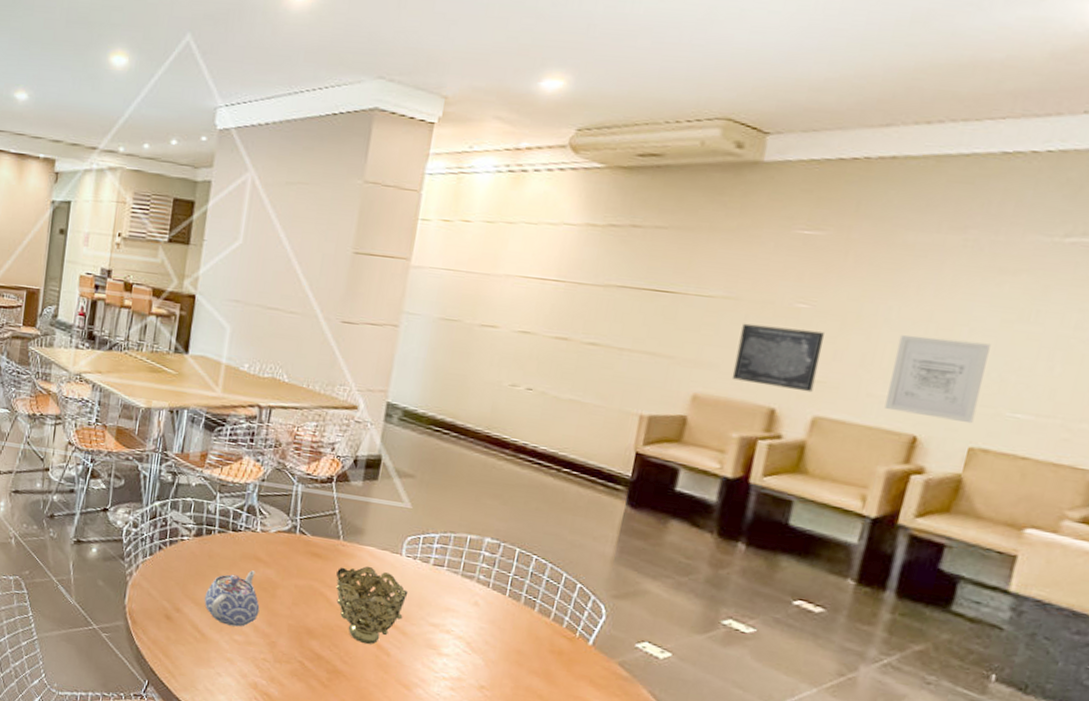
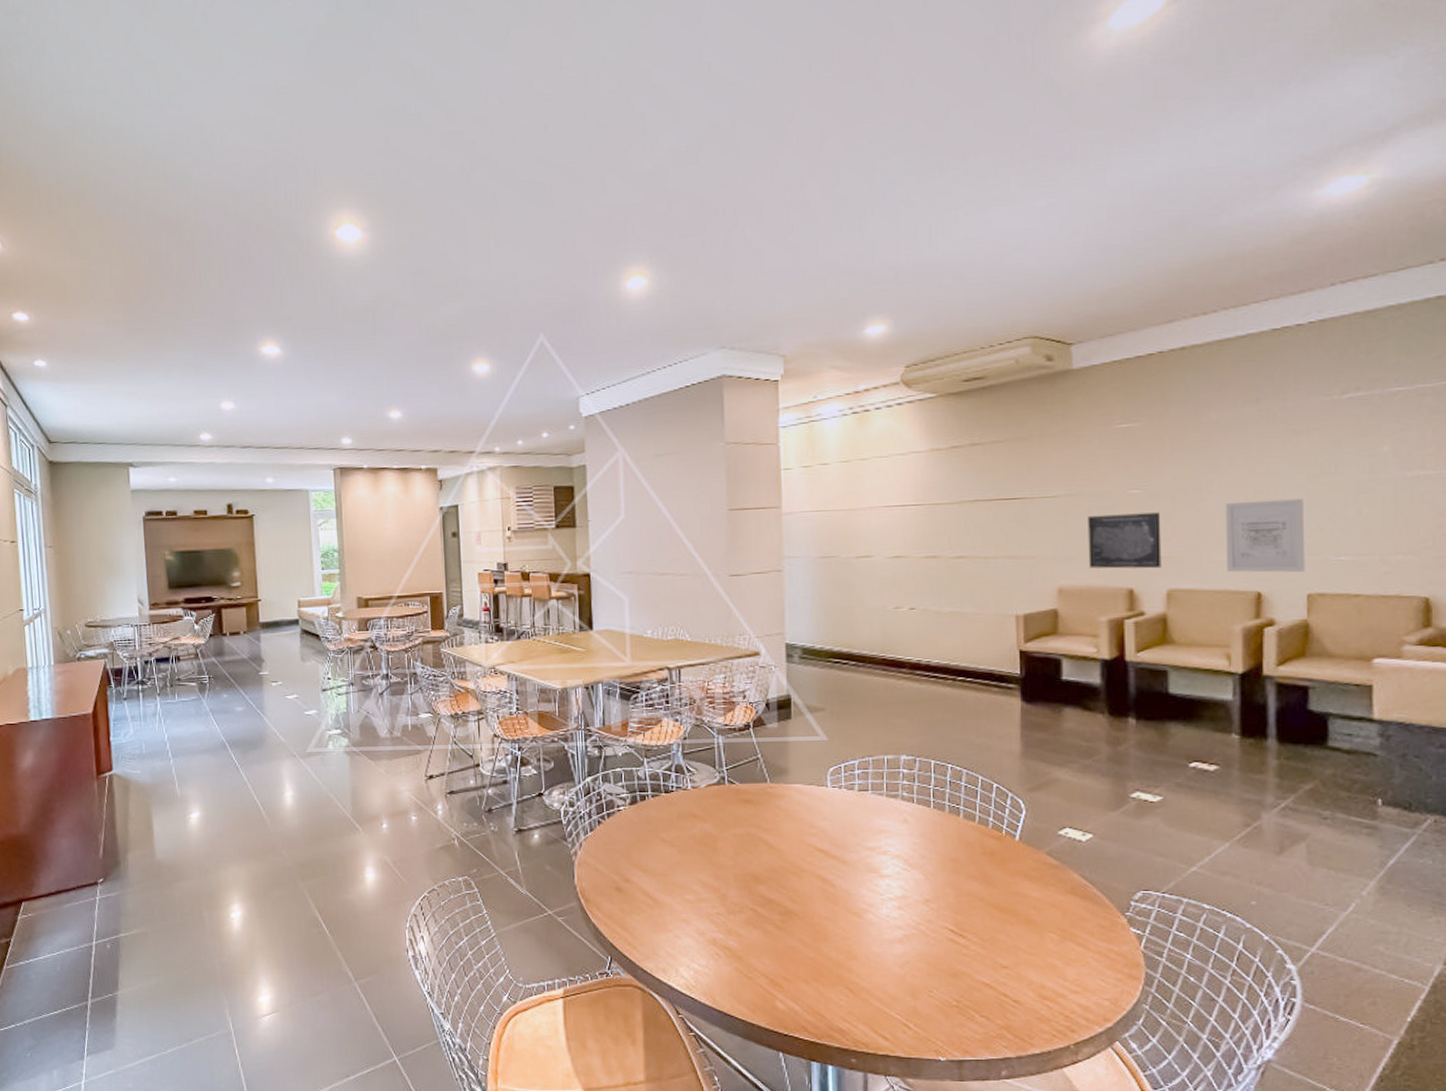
teapot: present [204,570,260,627] -> none [650,828,705,886]
decorative bowl: present [336,566,409,644] -> none [770,803,841,879]

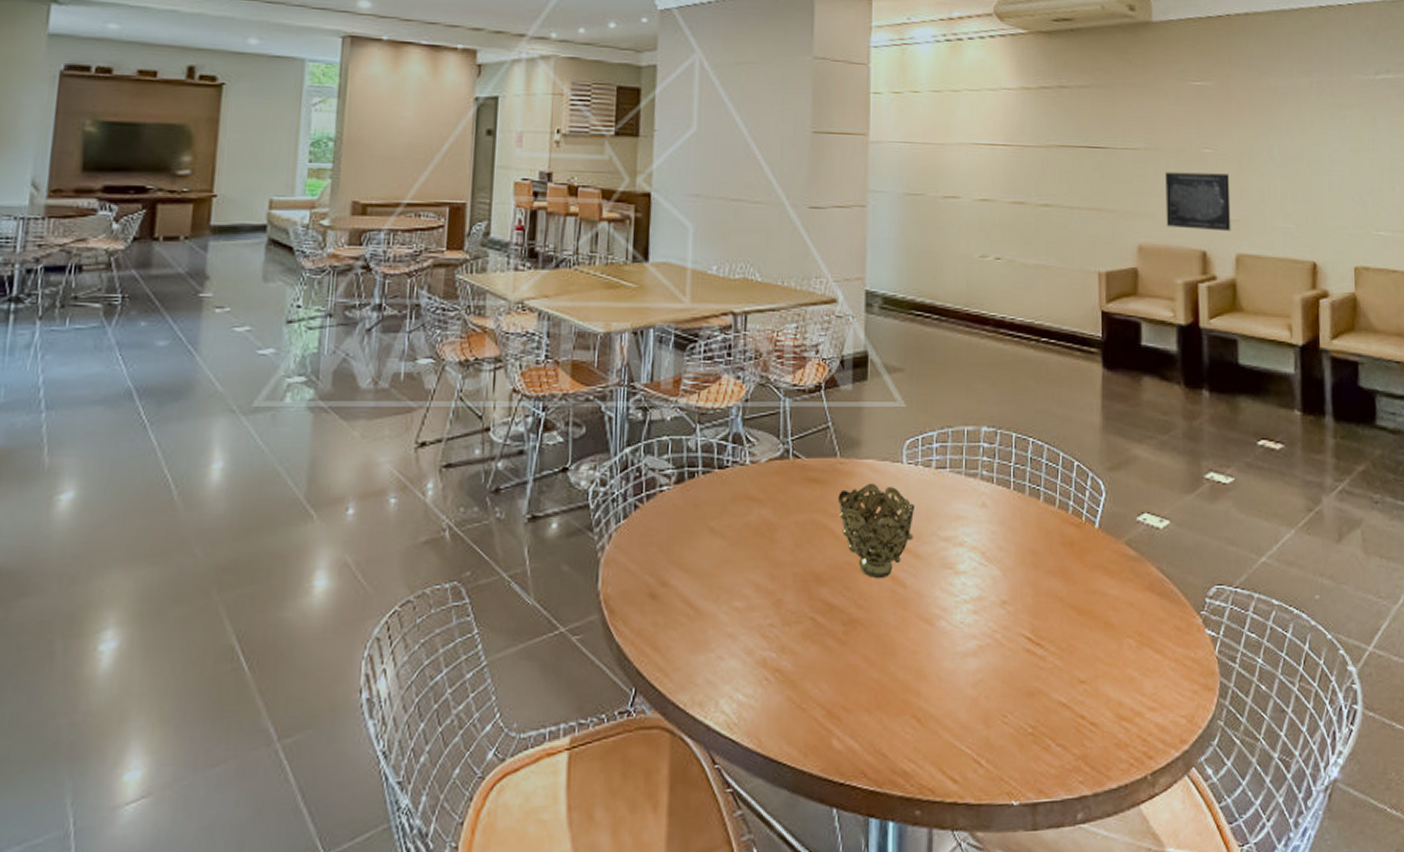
decorative bowl: none [770,803,841,879] -> present [838,482,915,578]
wall art: present [1225,498,1305,573] -> none [1284,169,1352,245]

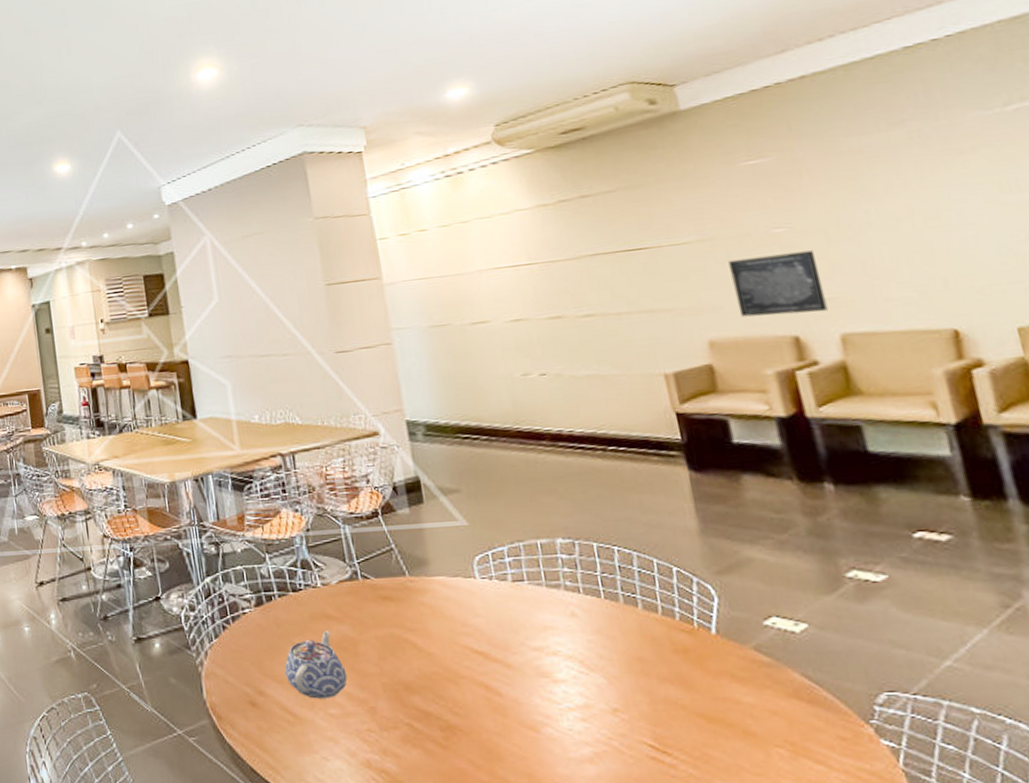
teapot: none [693,514,759,590] -> present [284,631,347,699]
decorative bowl: present [838,482,915,578] -> none [414,598,501,687]

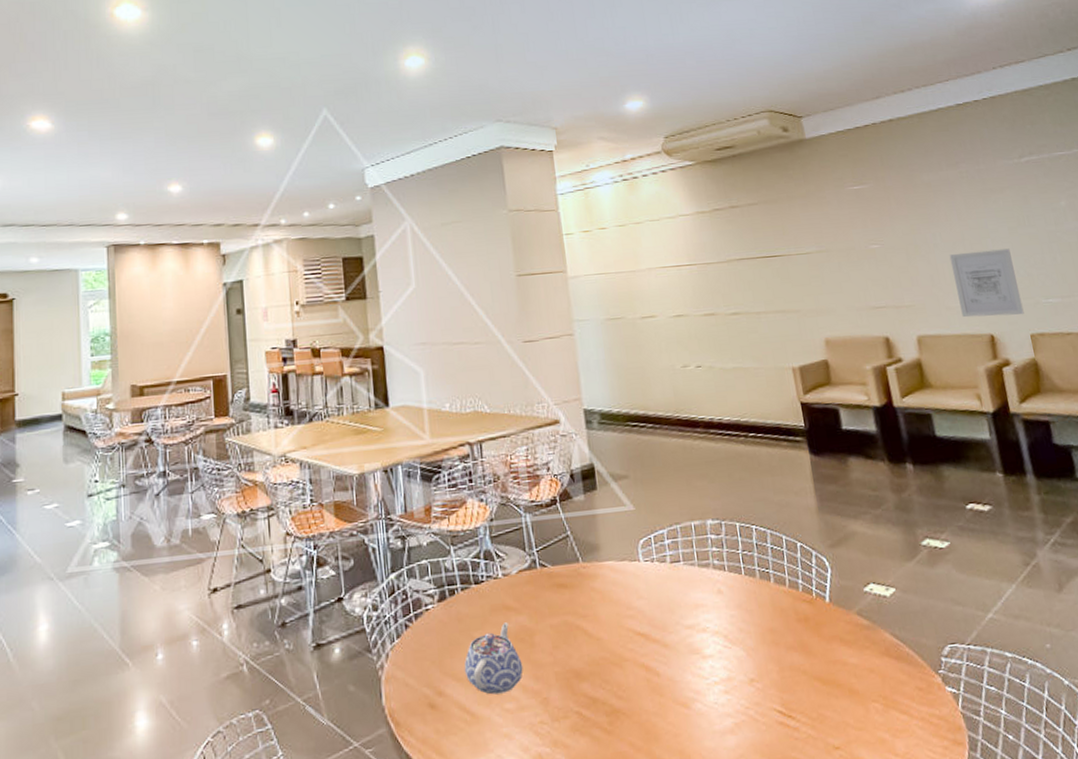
wall art: present [728,250,829,317] -> none [839,265,909,319]
wall art: none [890,222,1008,310] -> present [949,248,1024,318]

